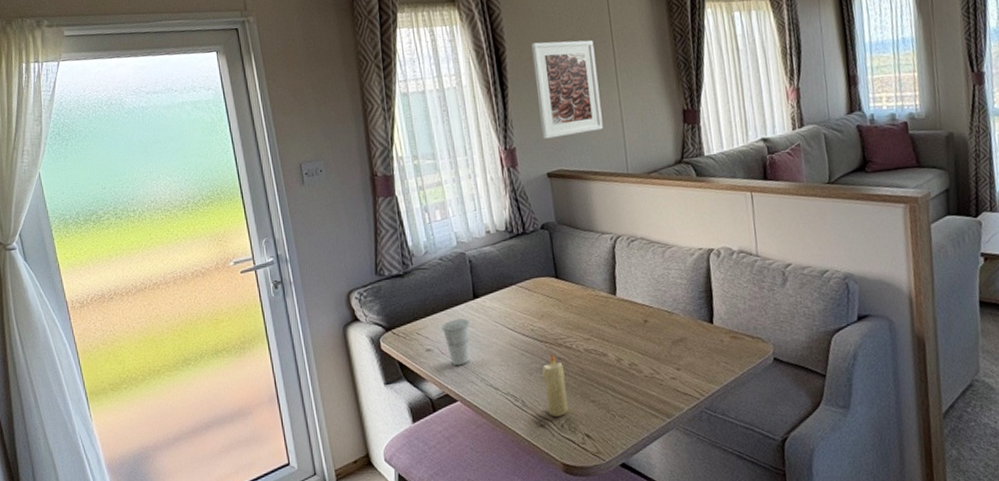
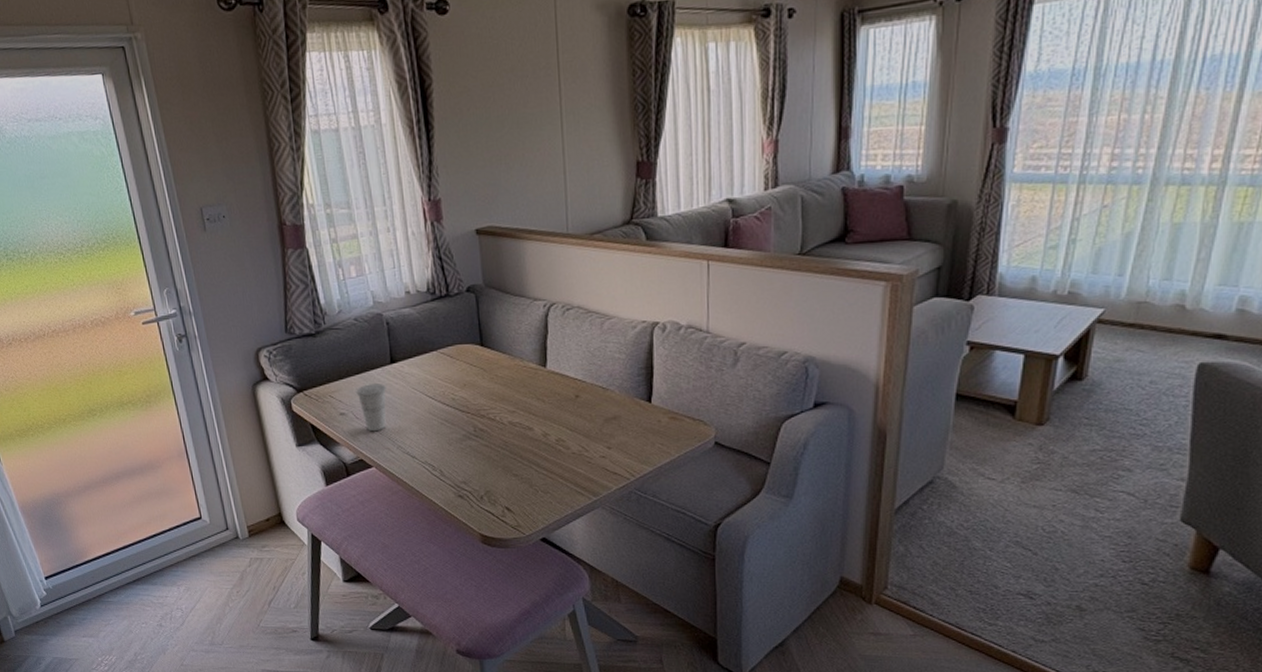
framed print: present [531,40,603,139] -> none [462,72,542,190]
candle: present [542,354,568,417] -> none [462,425,488,488]

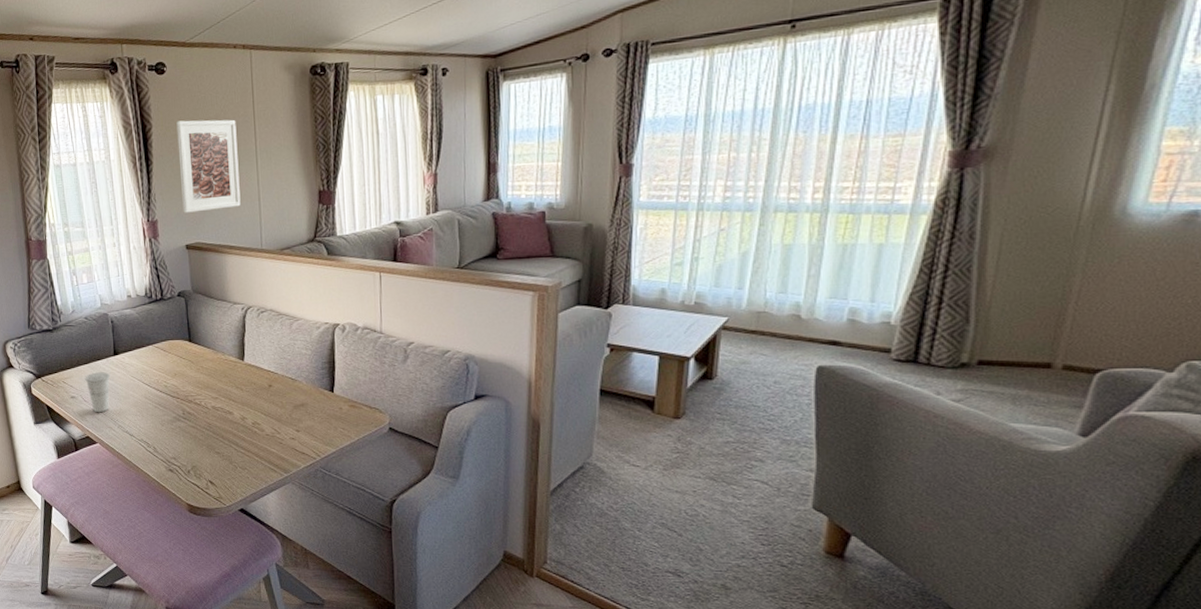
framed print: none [462,72,542,190] -> present [176,119,241,213]

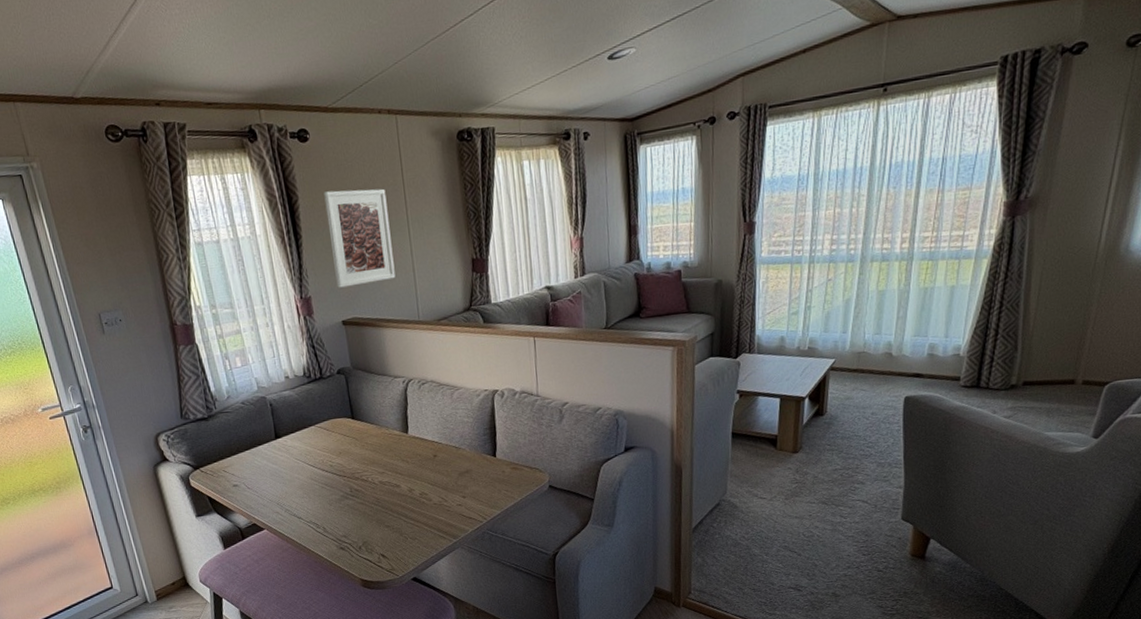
cup: present [85,372,110,413] -> none [246,457,275,499]

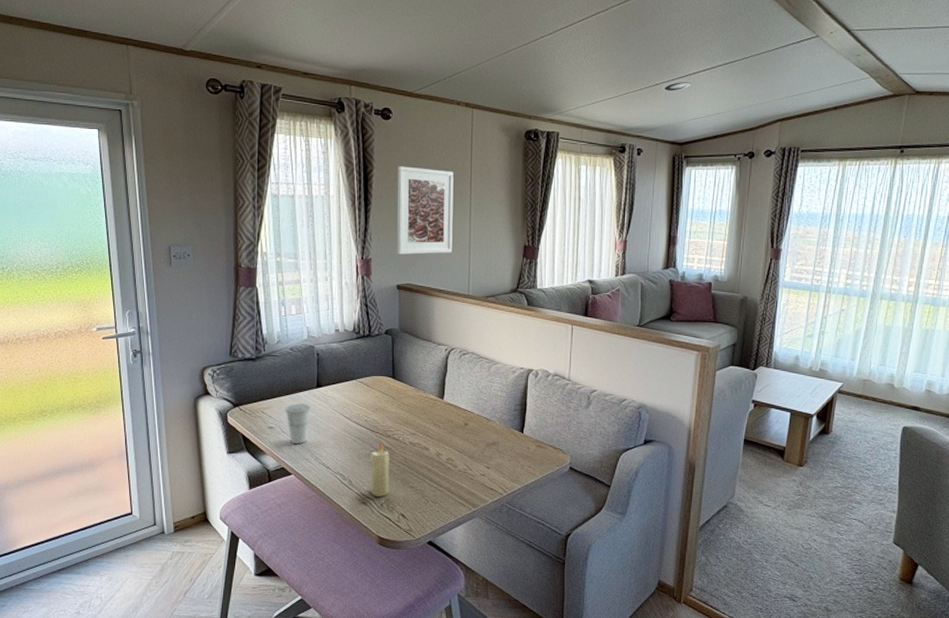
cup: none [246,457,275,499] -> present [285,404,311,445]
candle: none [341,486,365,540] -> present [370,443,389,497]

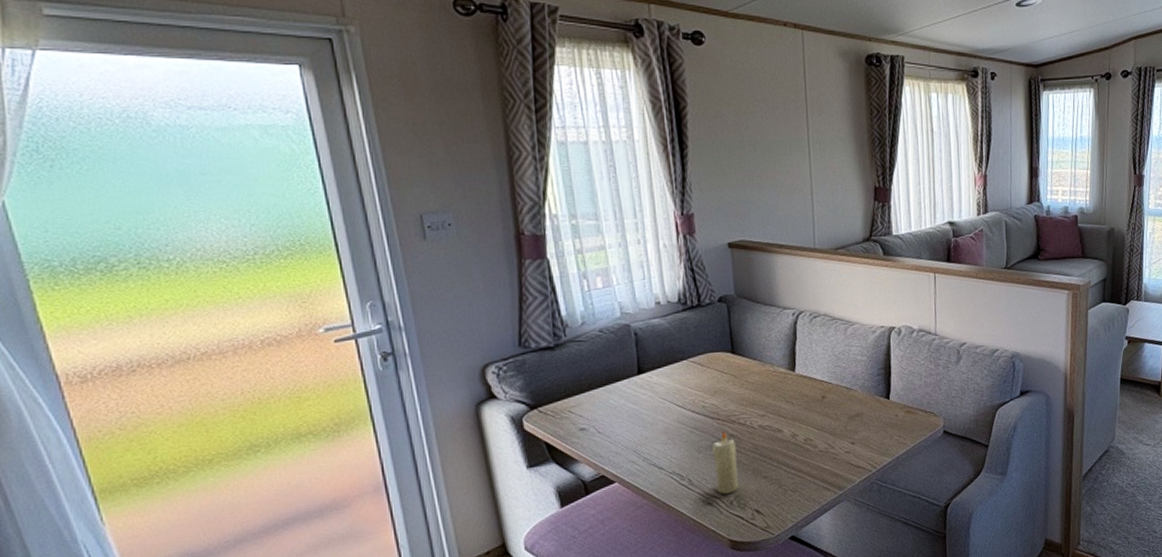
cup: present [285,404,311,445] -> none [599,395,632,446]
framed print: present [397,166,454,255] -> none [717,101,792,207]

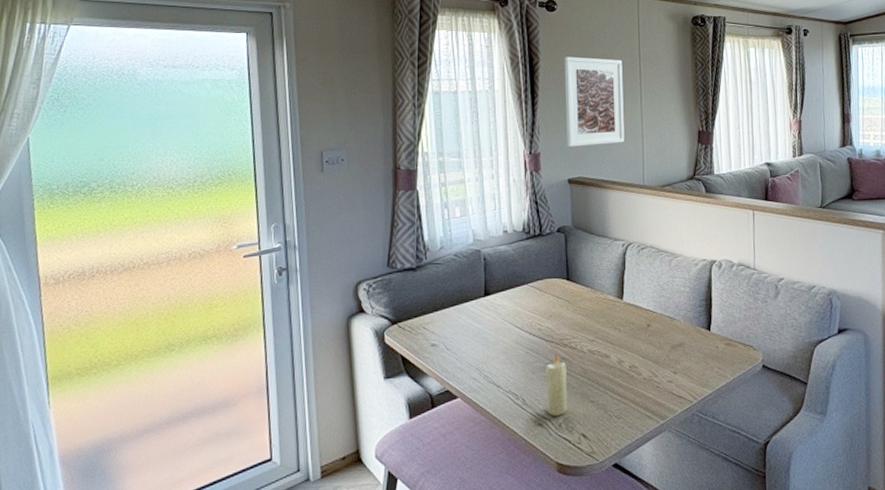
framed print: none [717,101,792,207] -> present [564,56,625,147]

